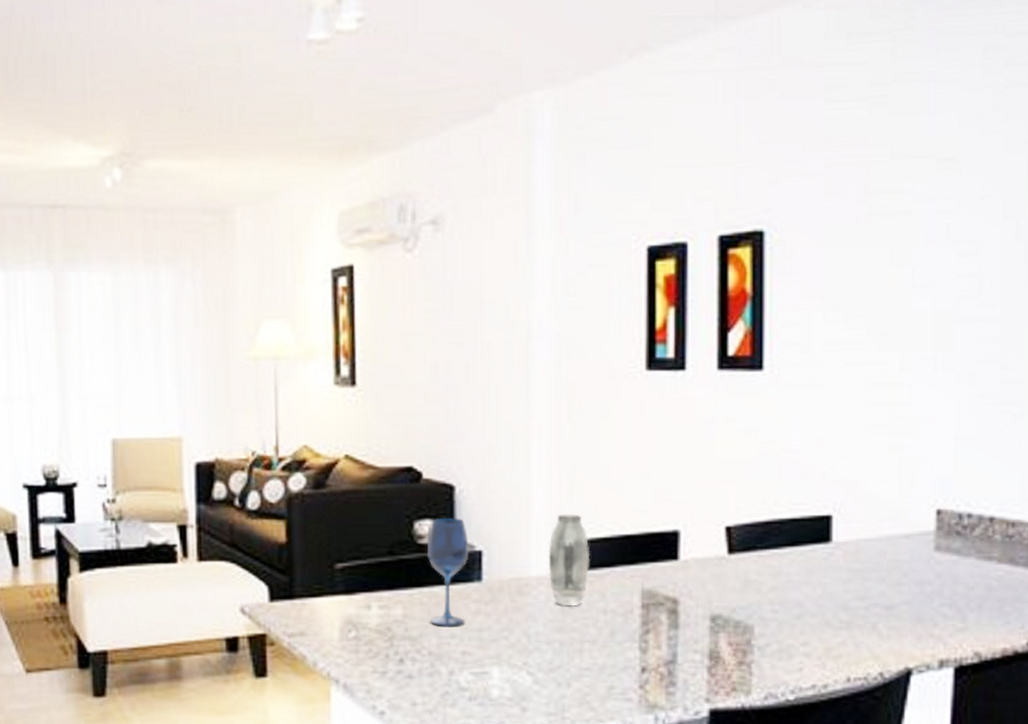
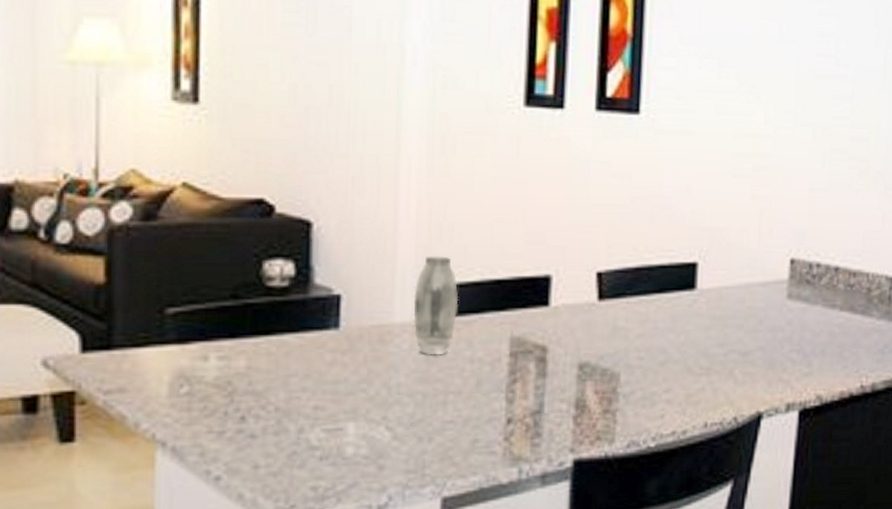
wineglass: present [426,518,468,626] -> none [277,258,325,379]

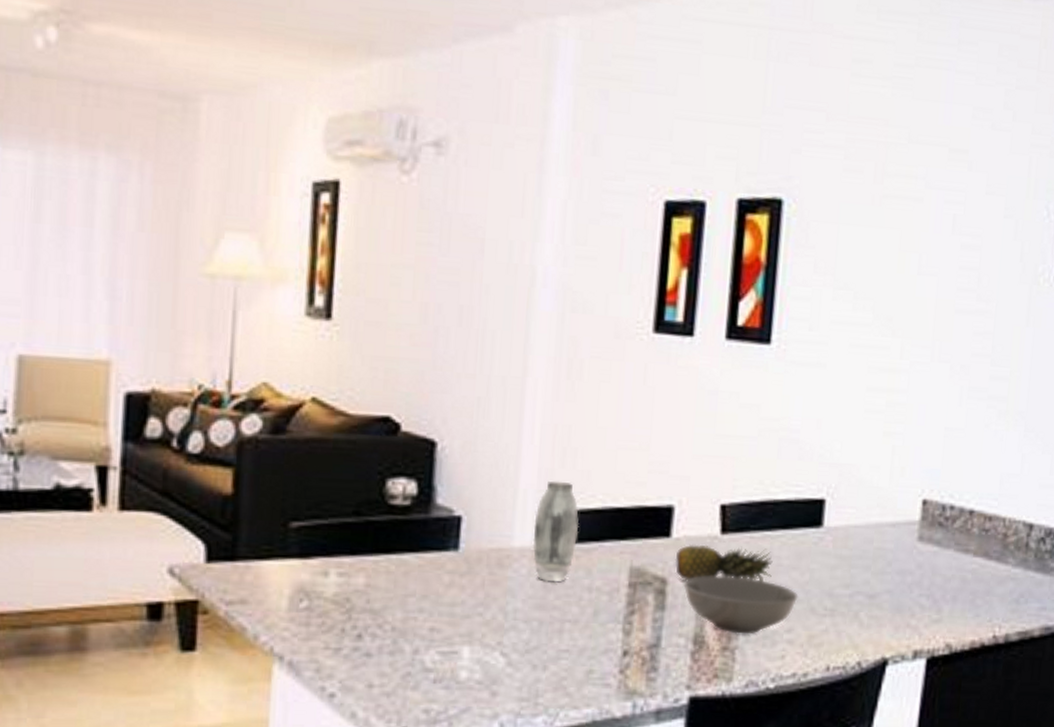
fruit: none [554,311,649,347] -> present [675,545,773,582]
bowl: none [564,341,675,397] -> present [684,575,799,634]

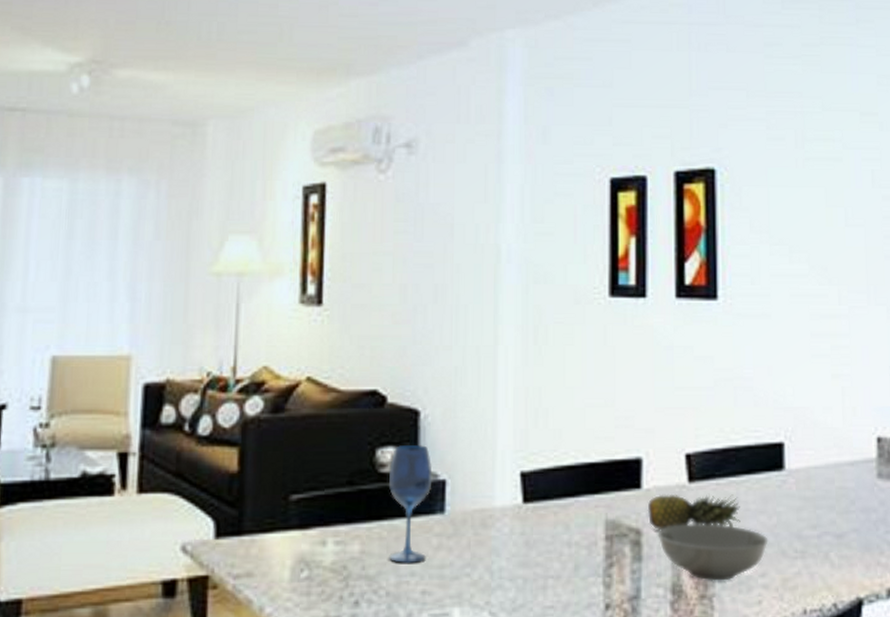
wineglass: none [396,477,447,599] -> present [388,445,431,563]
vase: present [532,481,580,582] -> none [513,441,555,539]

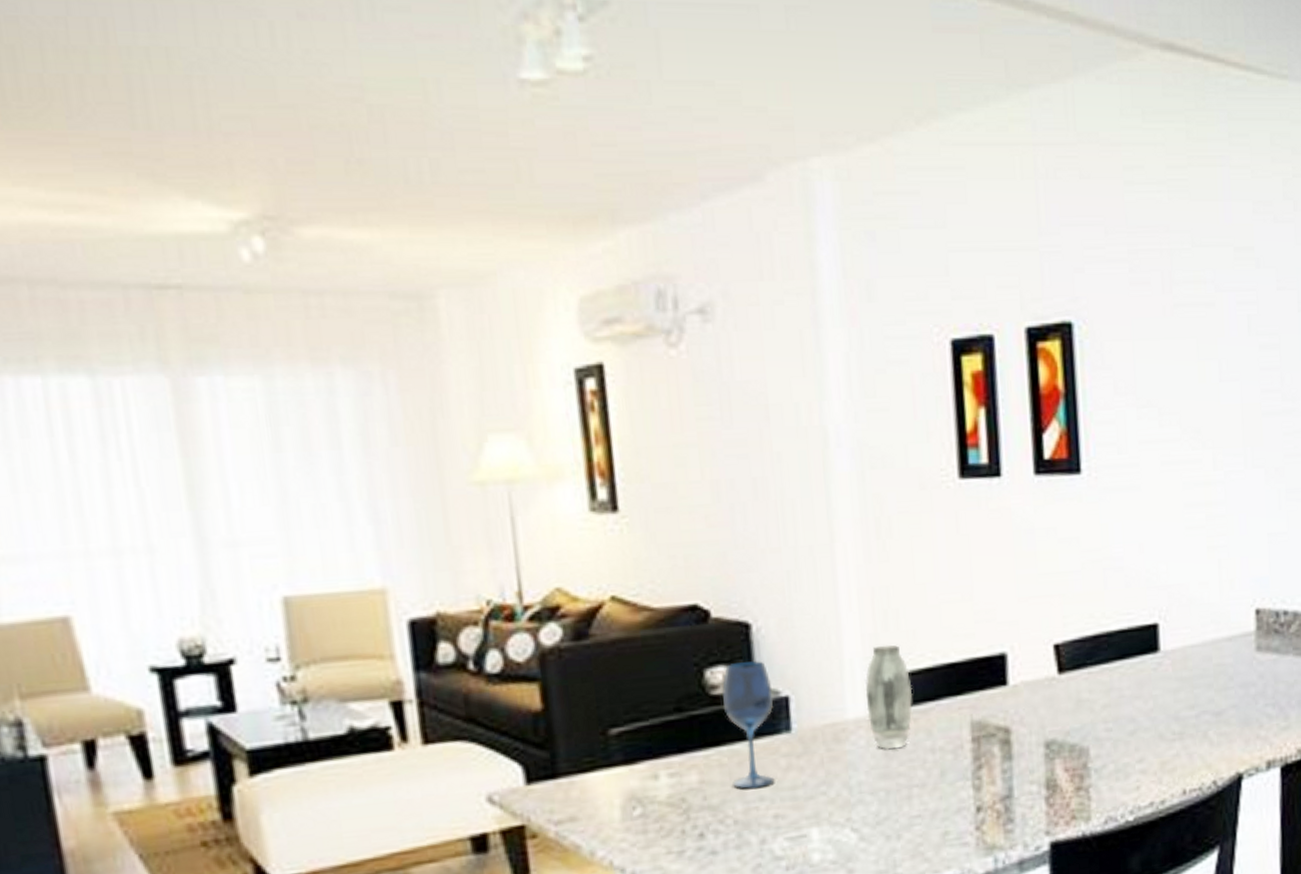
vase: none [513,441,555,539] -> present [865,645,913,750]
fruit: present [647,493,740,530] -> none [1015,682,1115,726]
bowl: present [657,524,768,581] -> none [1027,714,1145,772]

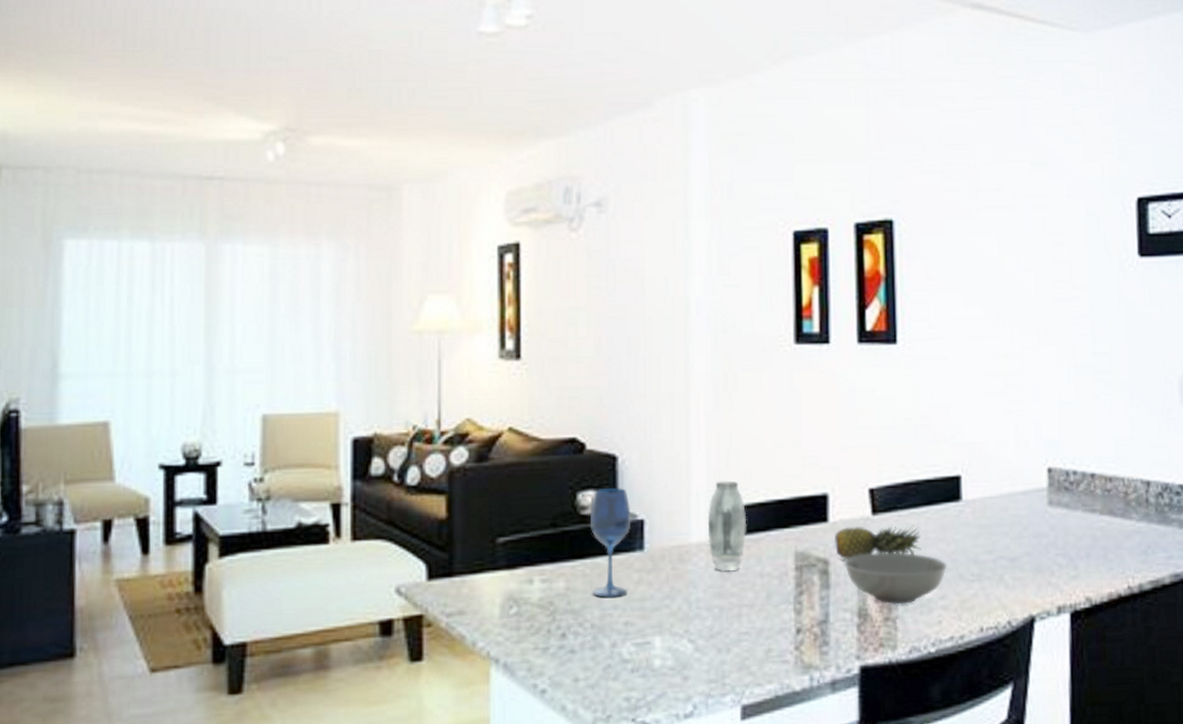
fruit: none [1015,682,1115,726] -> present [834,524,921,559]
bowl: none [1027,714,1145,772] -> present [844,552,947,605]

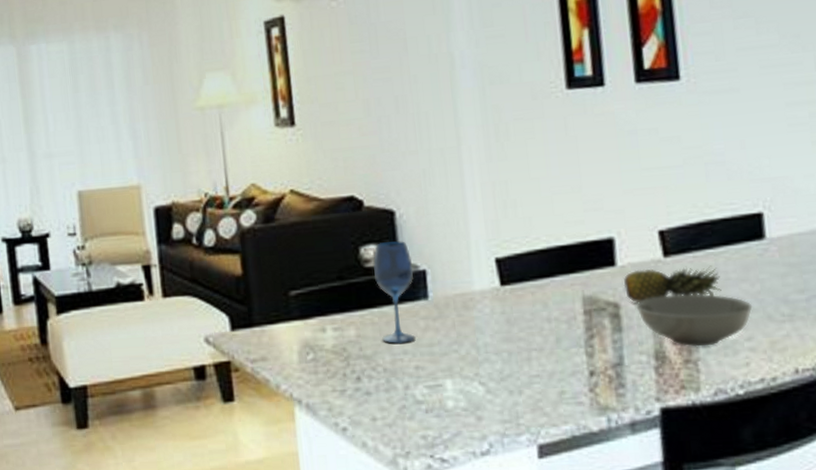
vase: present [707,480,747,572] -> none [489,229,530,318]

